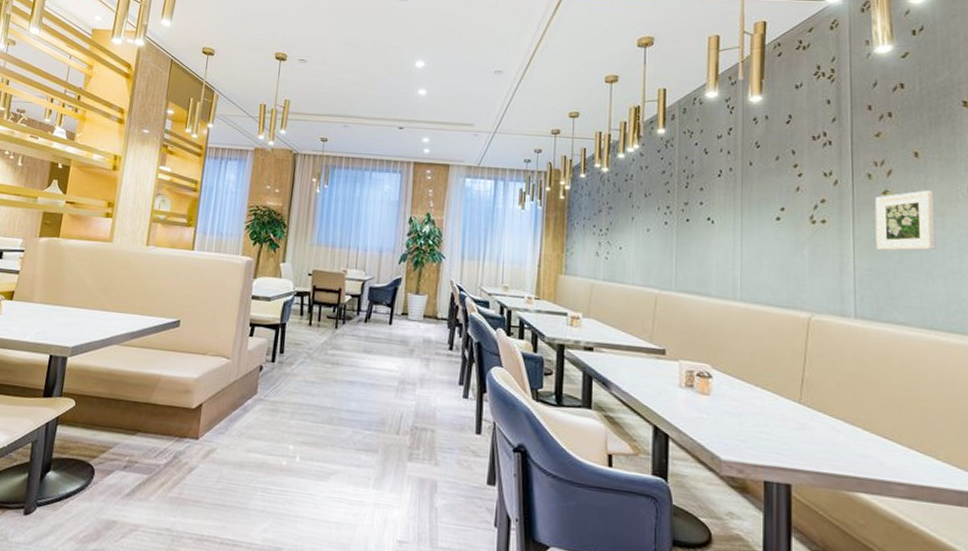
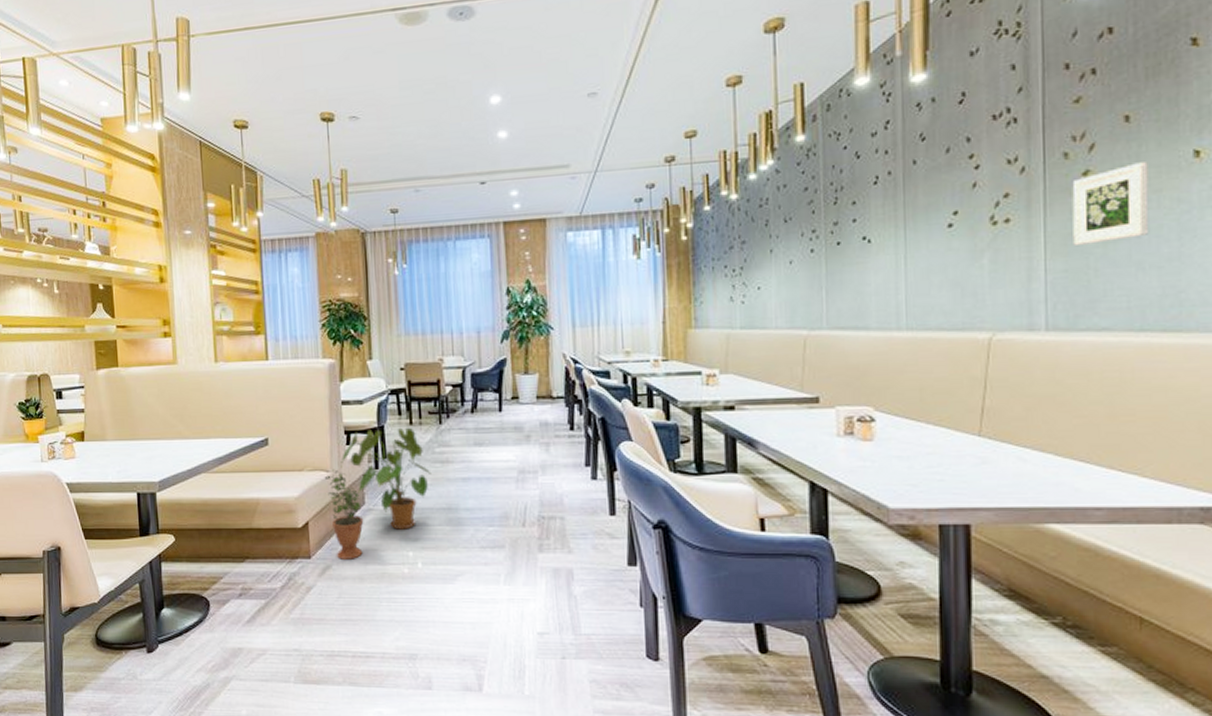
potted plant: none [222,357,254,446] -> present [324,469,364,559]
house plant: none [241,325,322,423] -> present [340,427,432,530]

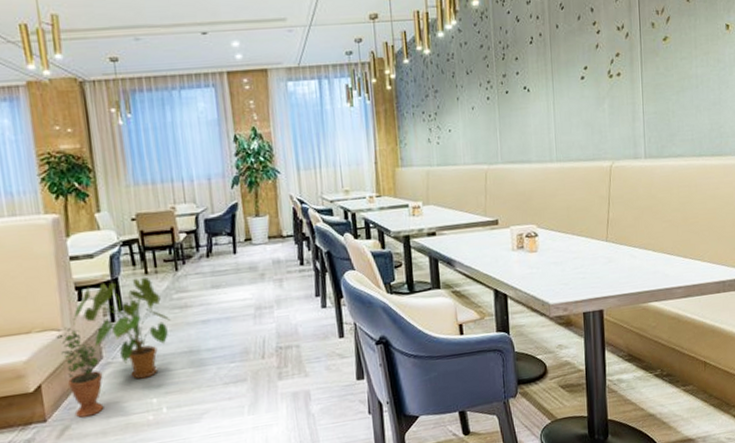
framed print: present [1072,162,1150,247] -> none [657,32,703,94]

